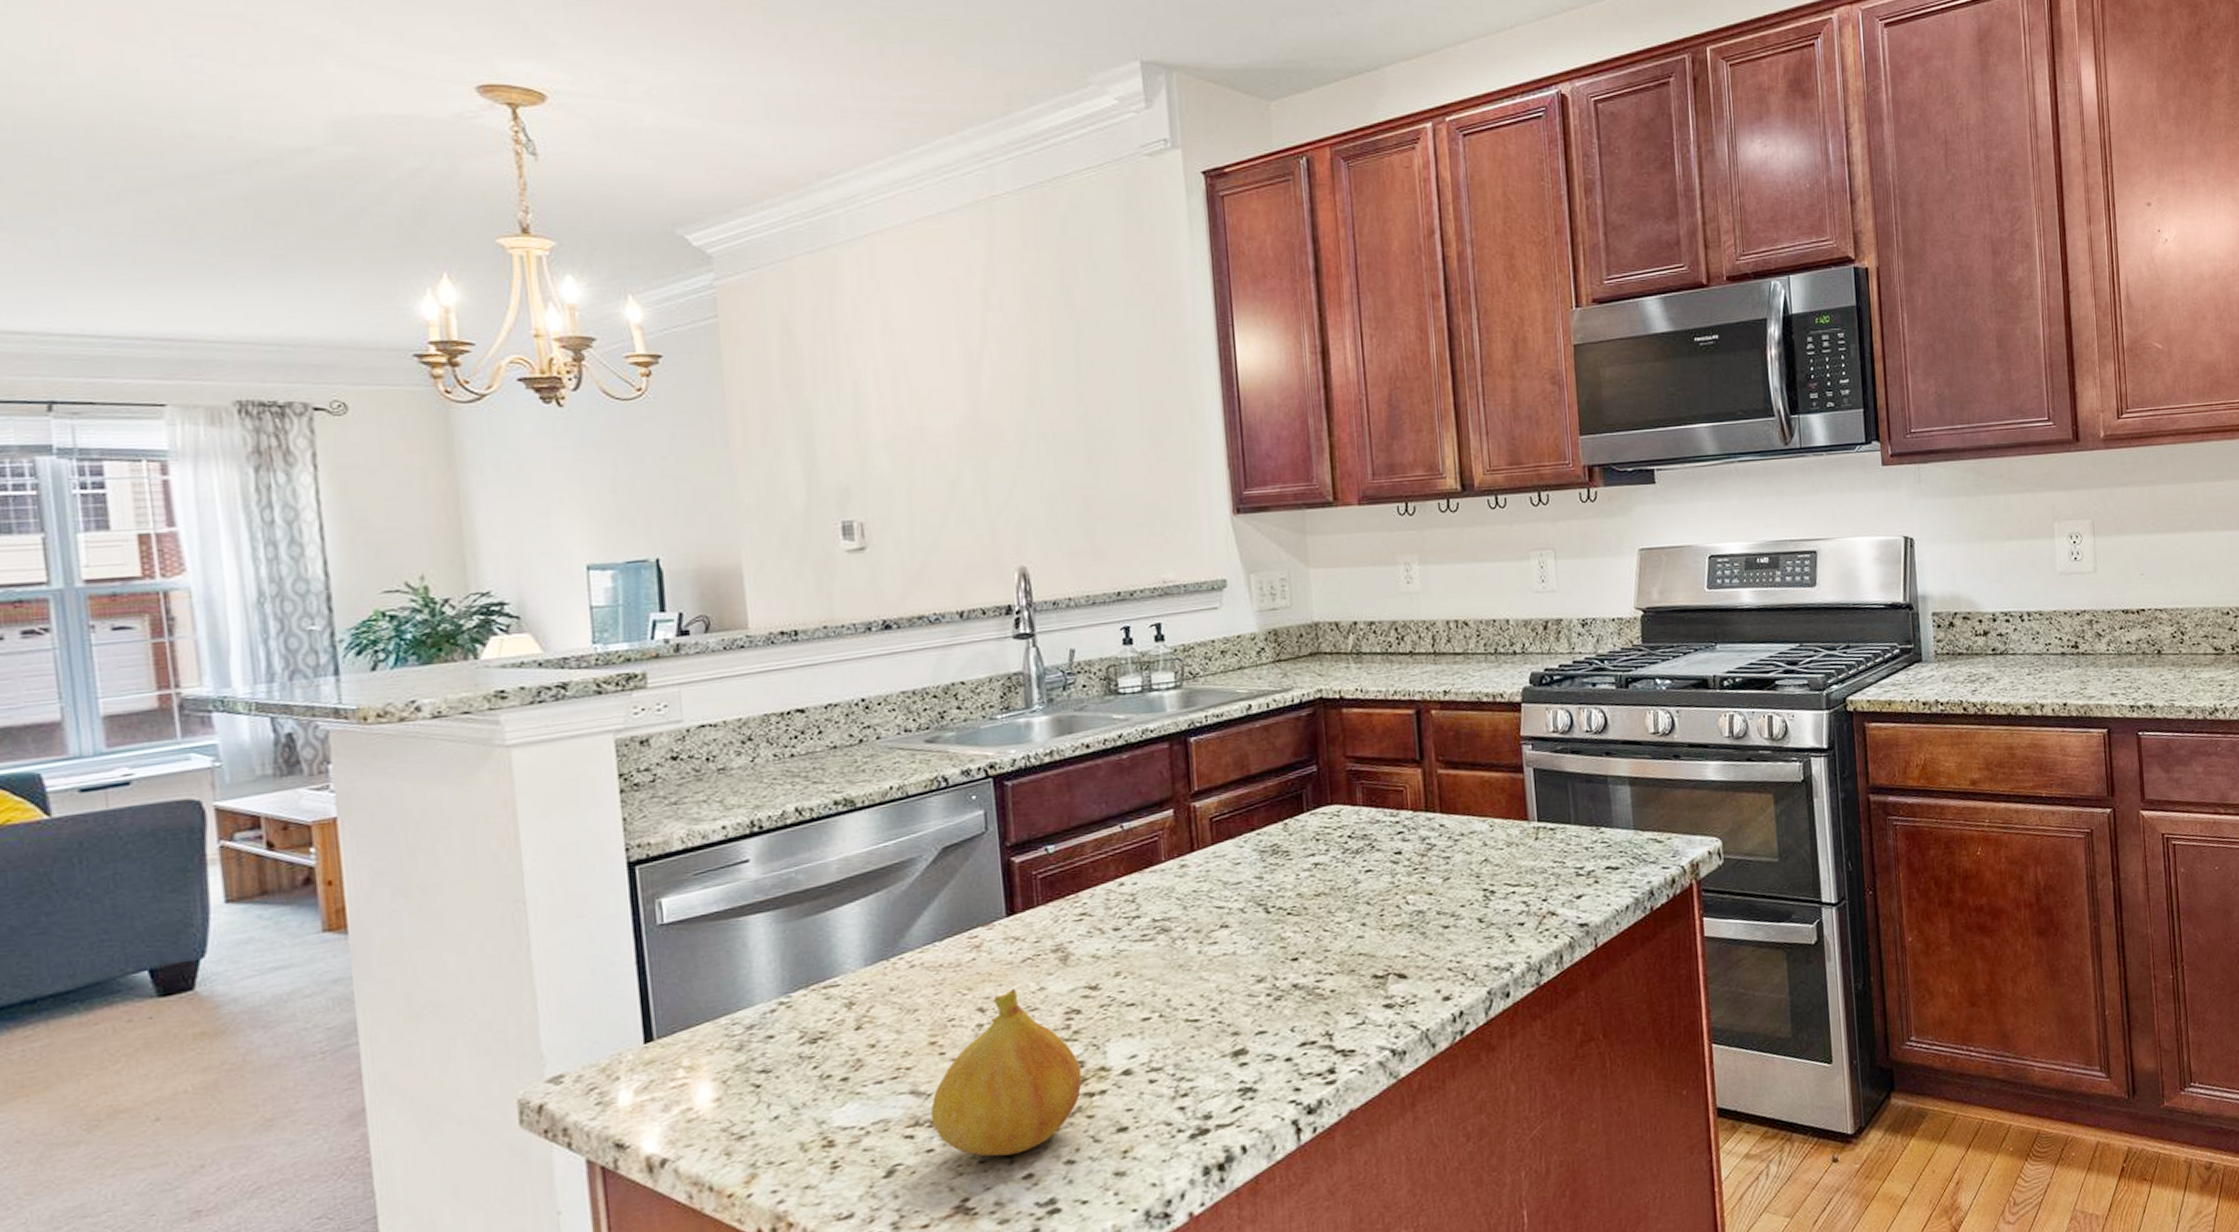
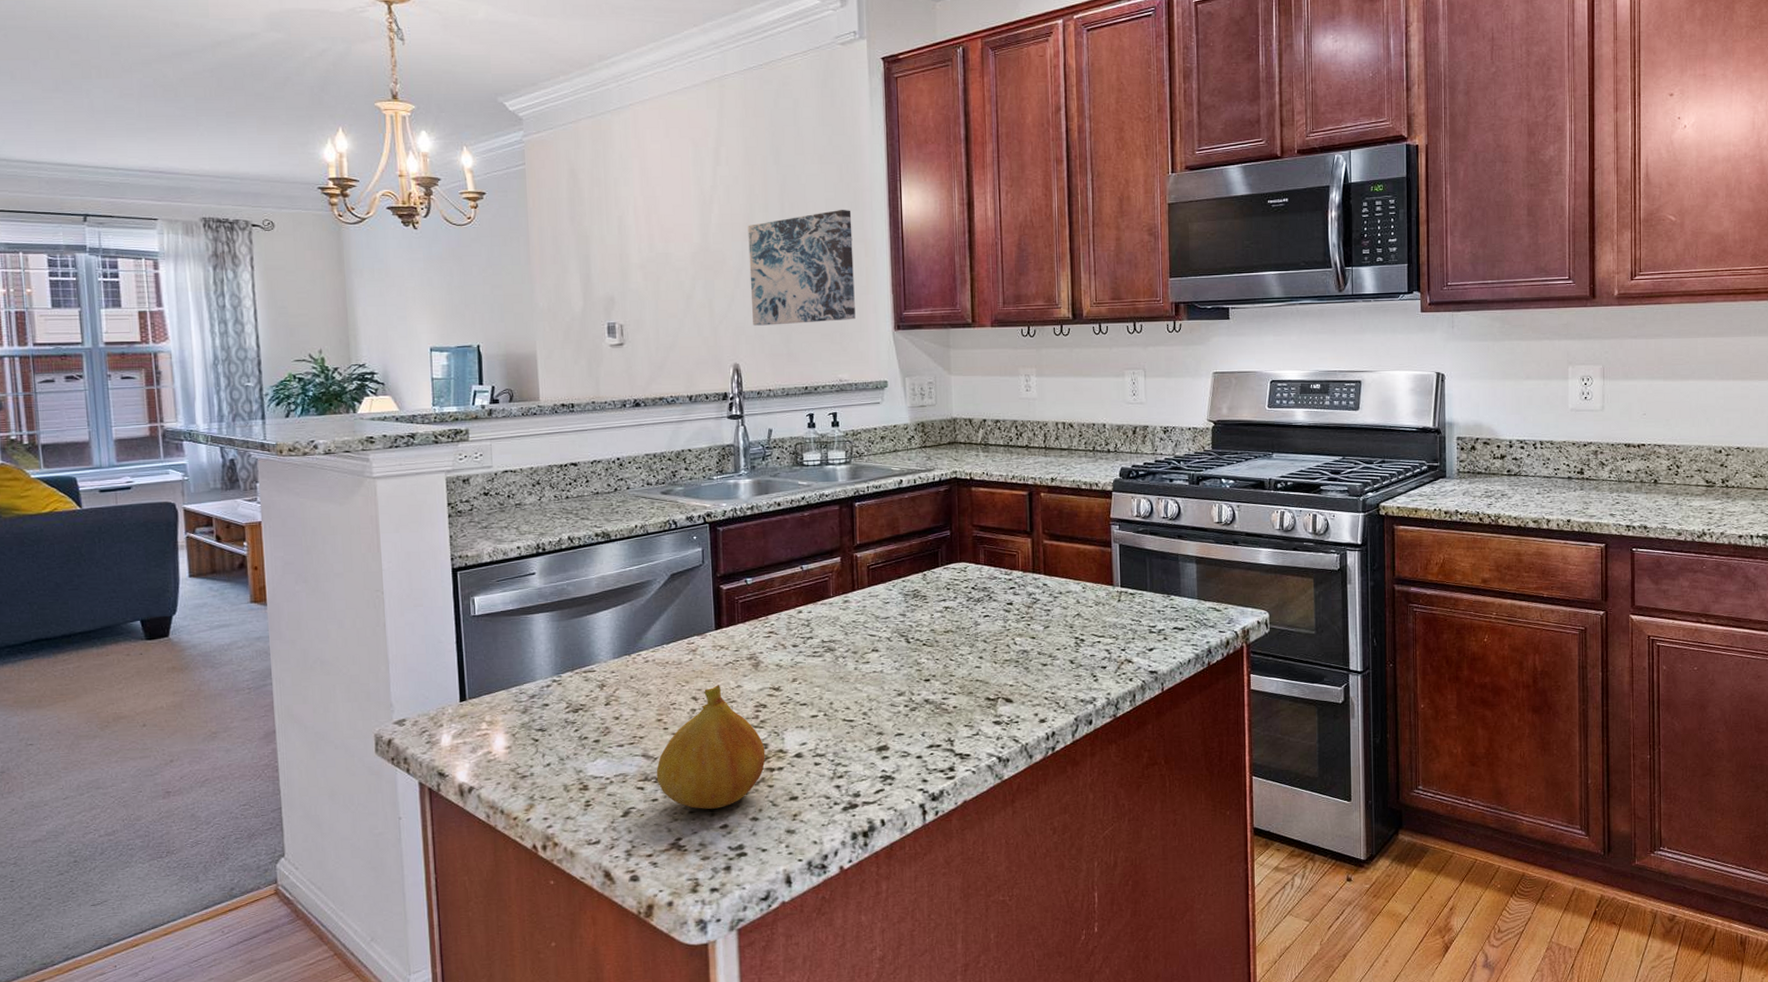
wall art: none [1032,363,1181,517] -> present [748,209,855,326]

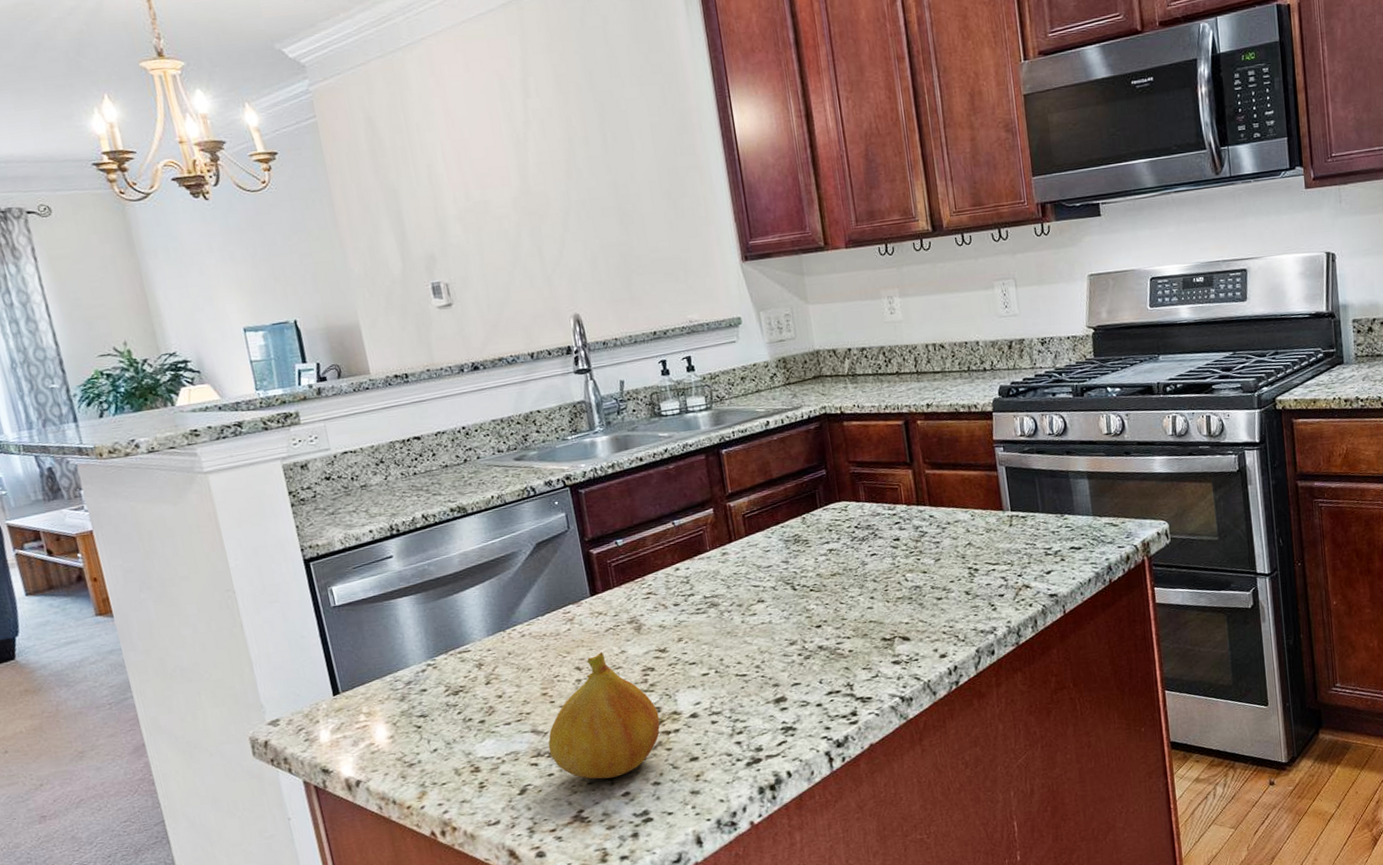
wall art: present [748,209,855,326] -> none [569,134,699,271]

